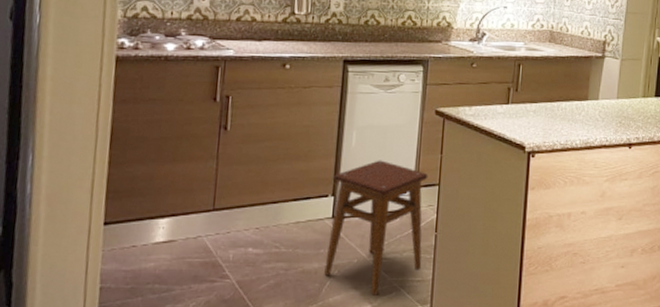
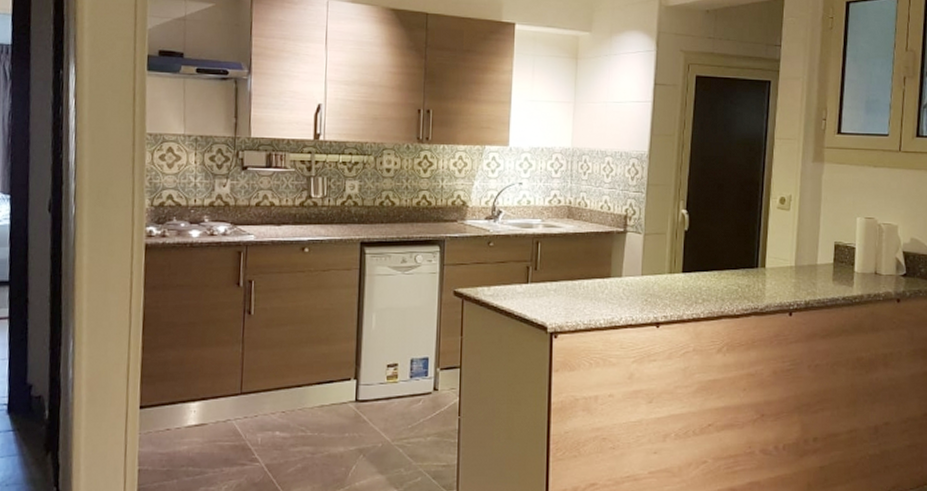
stool: present [324,160,428,295] -> none [350,342,449,480]

